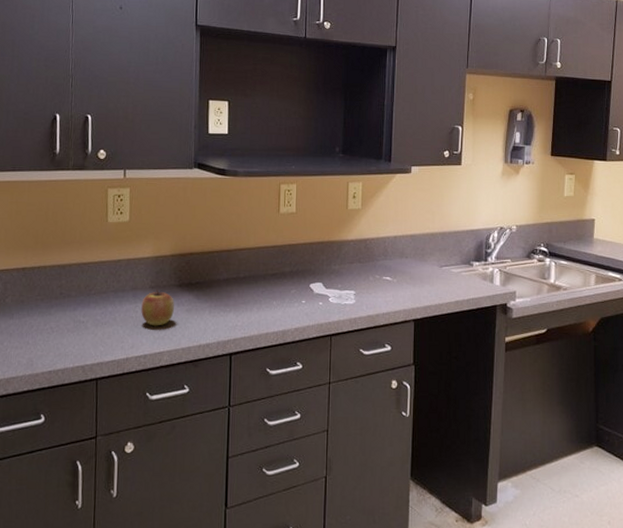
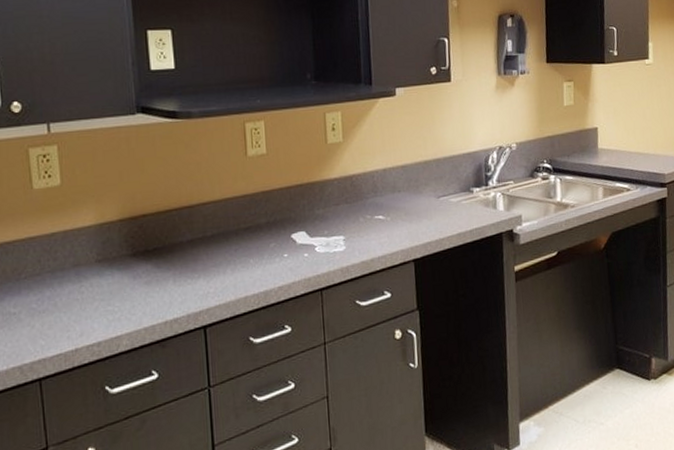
apple: present [141,290,174,326] -> none [87,263,130,307]

